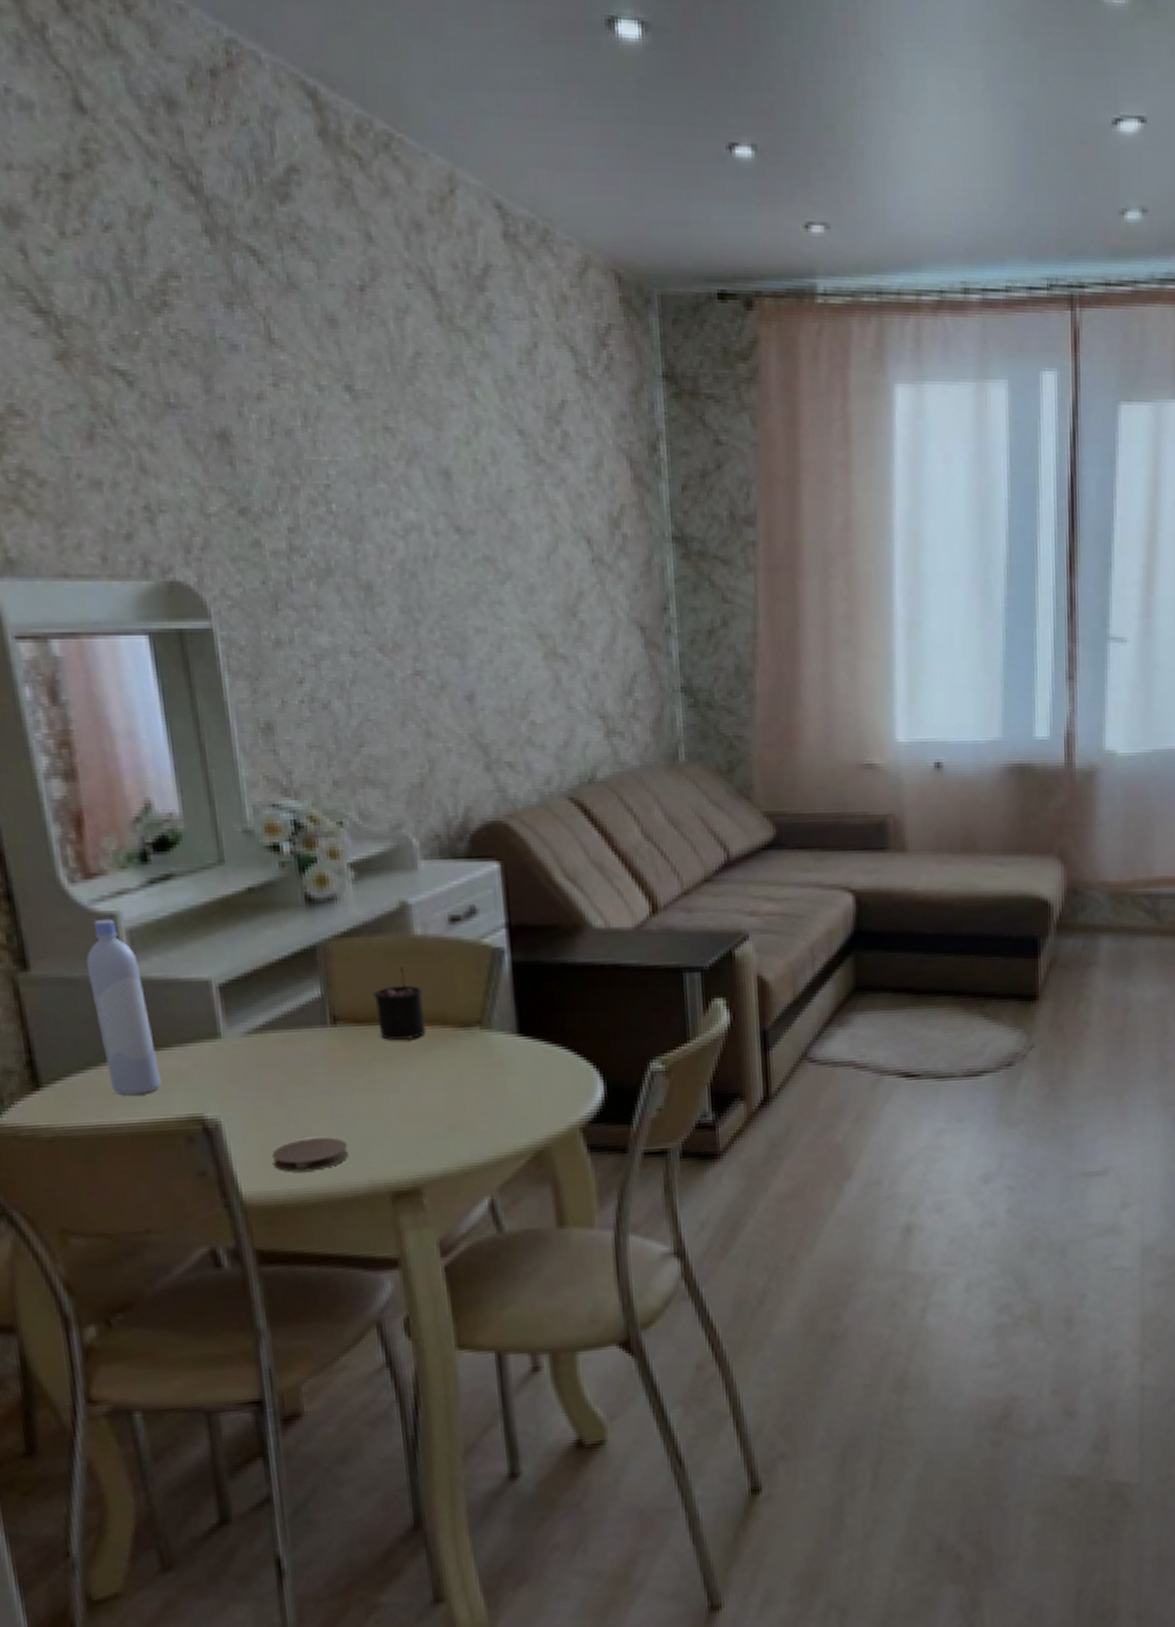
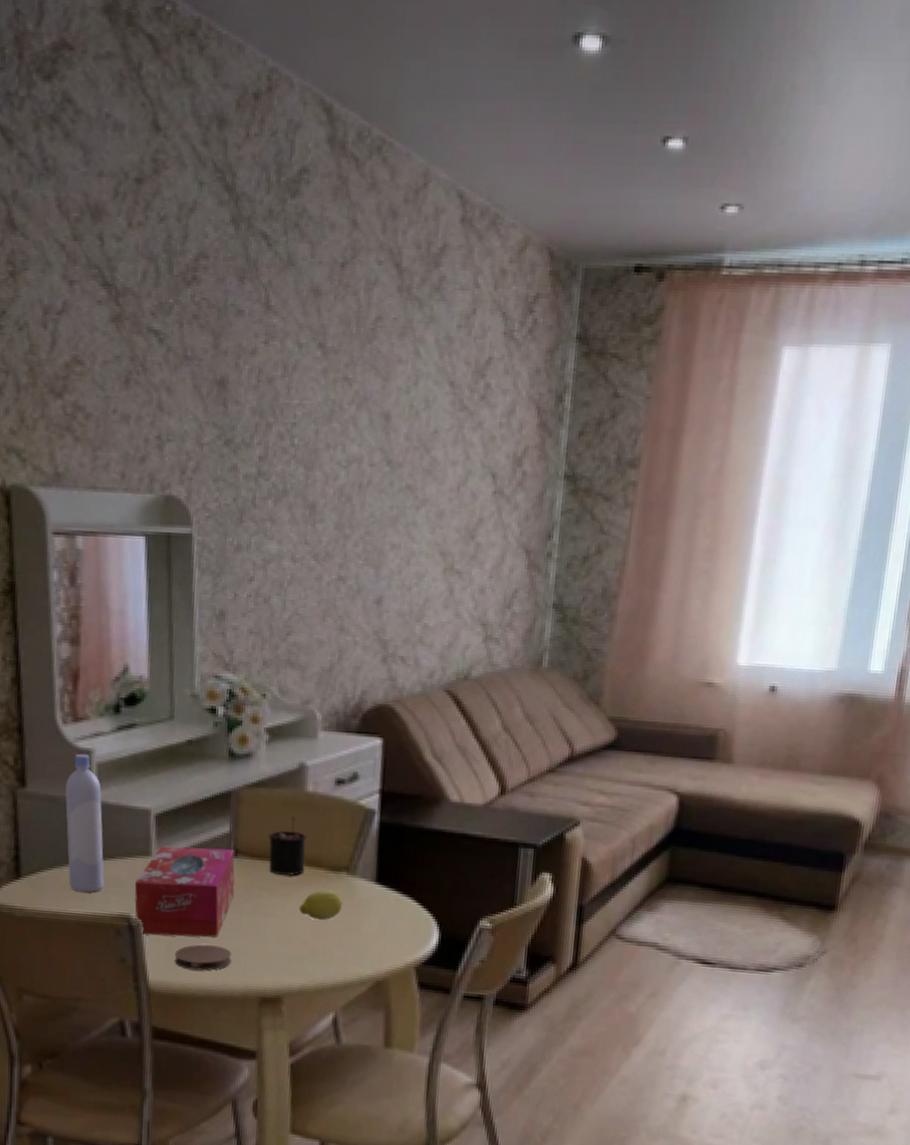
tissue box: none [203,1017,340,1138] -> present [134,846,235,937]
fruit: none [425,1050,481,1089] -> present [299,889,343,921]

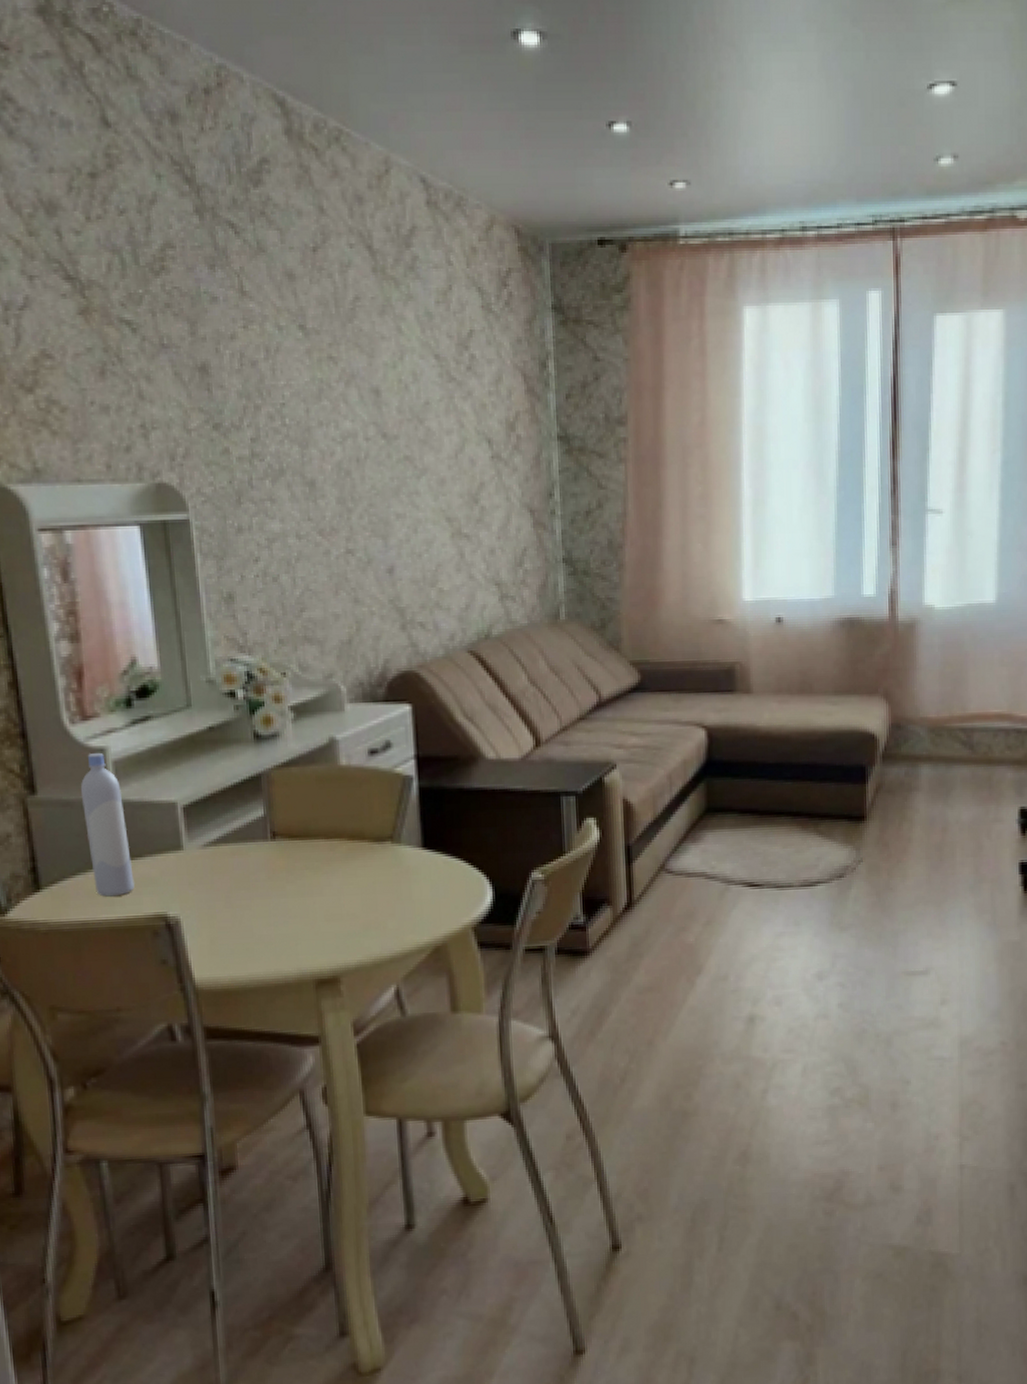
tissue box: present [134,846,235,937] -> none [168,833,277,932]
coaster: present [174,944,232,971] -> none [220,933,281,962]
candle: present [268,816,307,876] -> none [305,791,348,852]
fruit: present [299,889,343,921] -> none [346,861,391,893]

